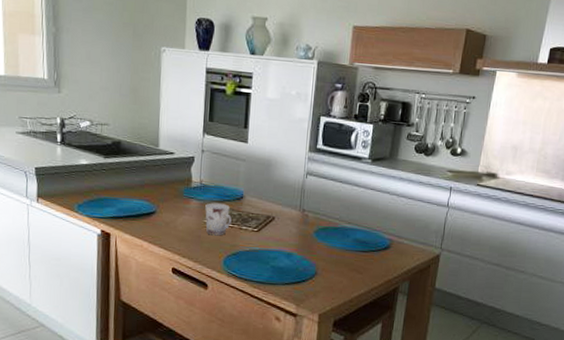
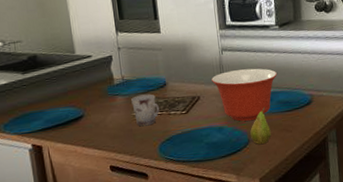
mixing bowl: none [290,197,360,254] -> present [212,68,278,122]
fruit: none [319,242,341,281] -> present [250,107,271,145]

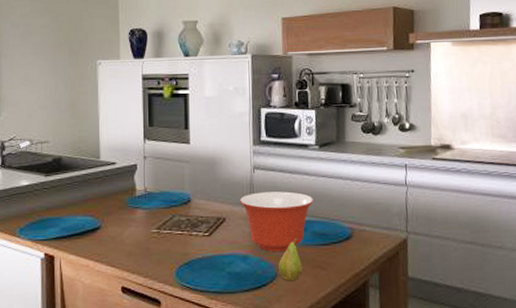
cup: present [131,94,160,127] -> none [152,210,180,246]

